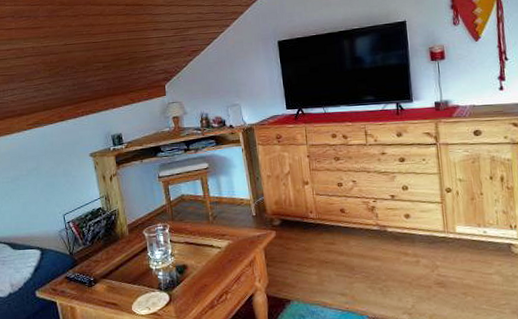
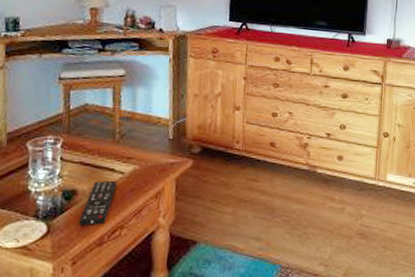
remote control: none [192,254,217,294] -> present [78,180,117,226]

